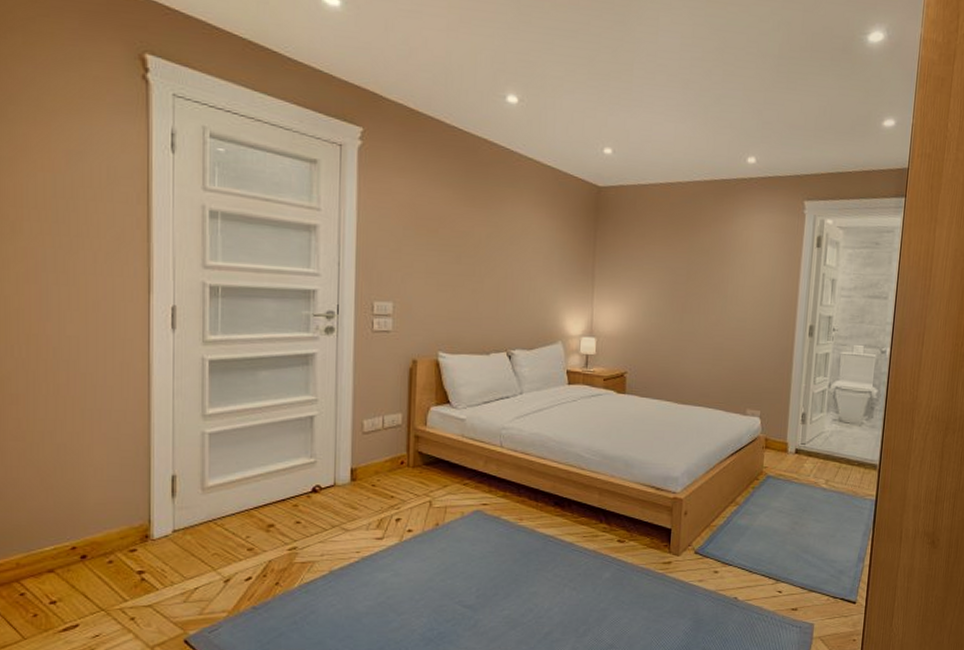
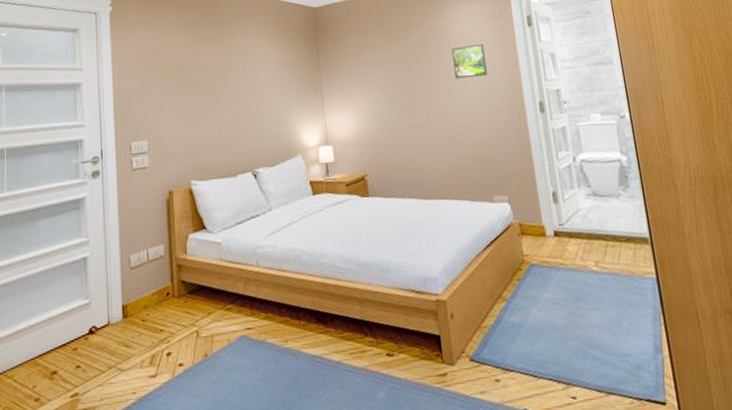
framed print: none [733,256,769,291] -> present [451,43,487,79]

